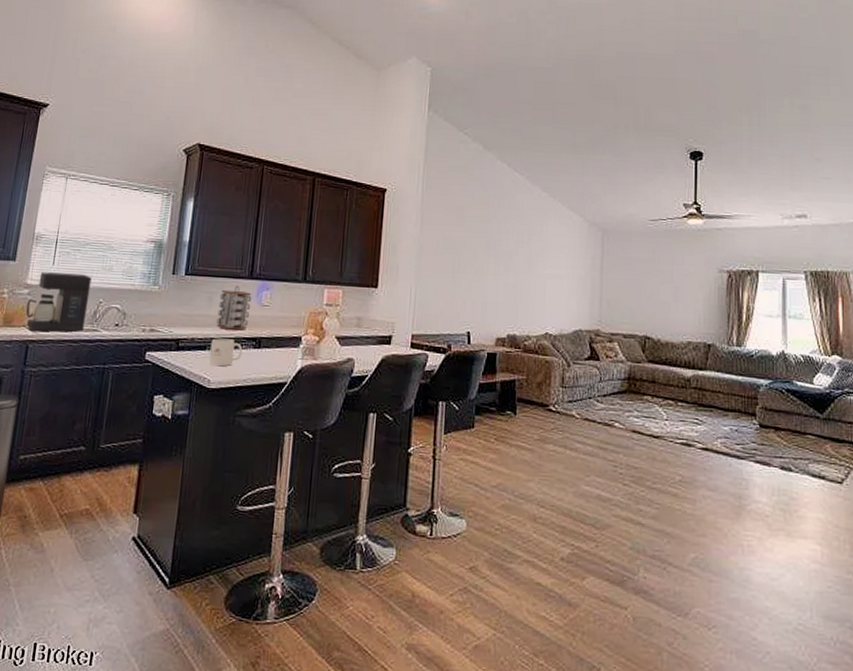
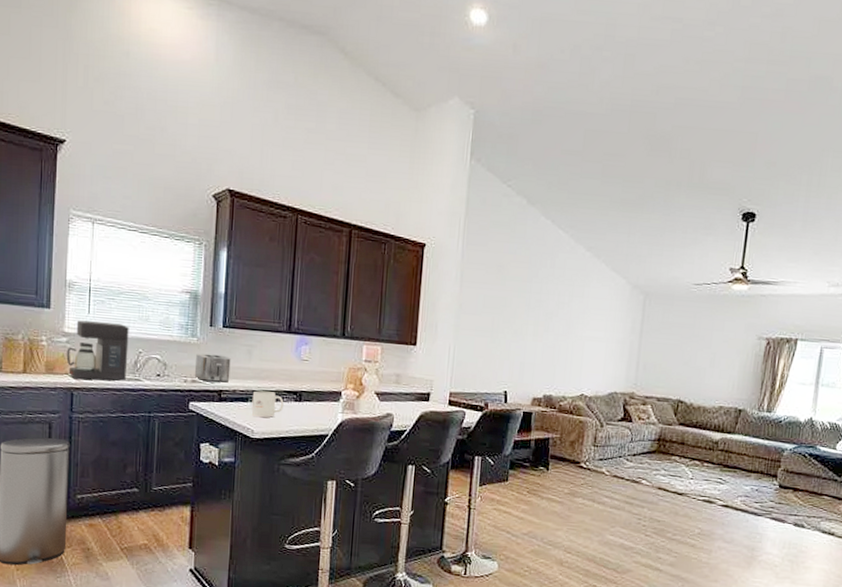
toaster: none [153,301,191,331] -> present [194,353,231,383]
spice rack: present [216,285,252,330] -> none [257,339,291,384]

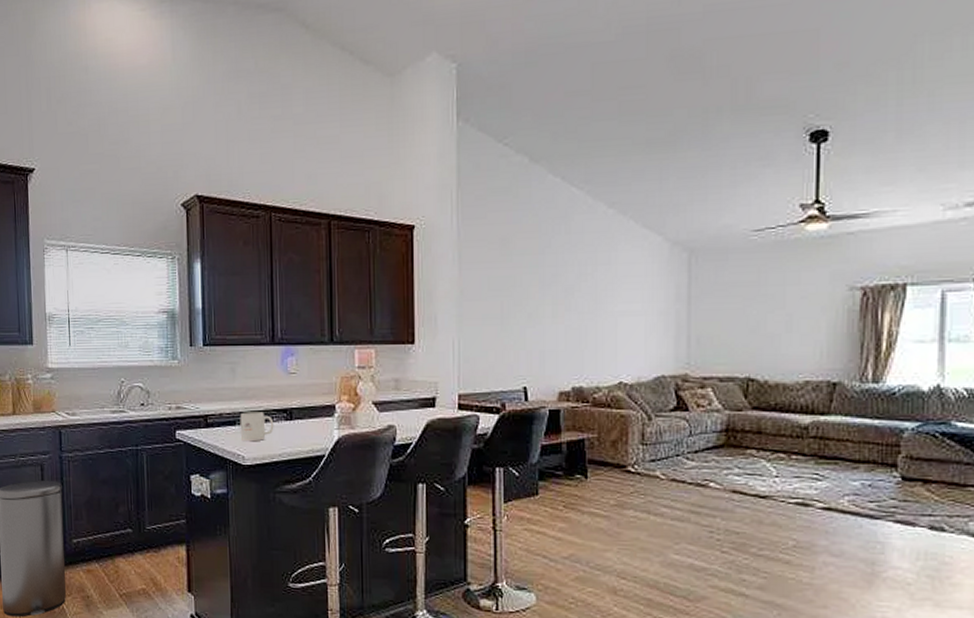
coffee maker: present [66,320,129,381] -> none [52,353,111,417]
toaster: present [194,353,231,383] -> none [178,376,215,407]

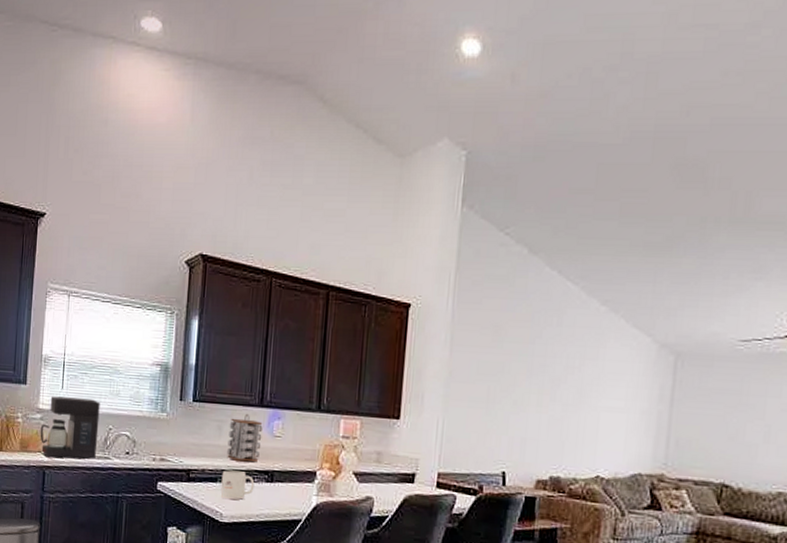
coffee maker: none [52,353,111,417] -> present [40,396,100,459]
spice rack: none [242,353,277,402] -> present [227,413,263,462]

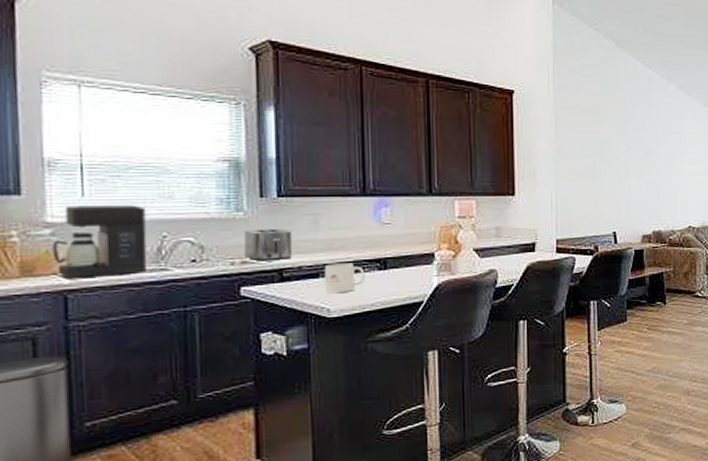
toaster: none [163,429,200,461] -> present [243,228,293,262]
spice rack: present [227,413,263,462] -> none [327,204,369,253]

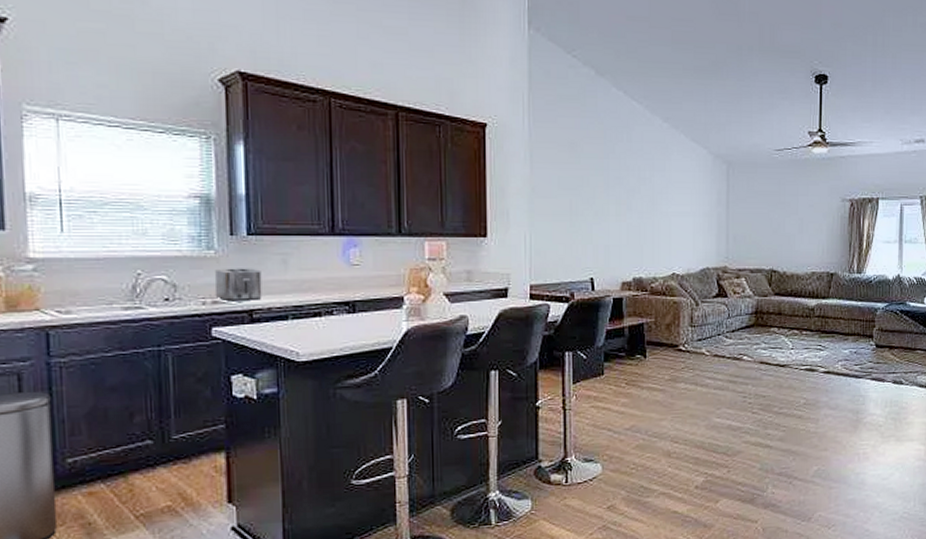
coffee maker: present [52,205,147,280] -> none [34,241,123,316]
mug: present [324,263,365,294] -> none [293,305,334,337]

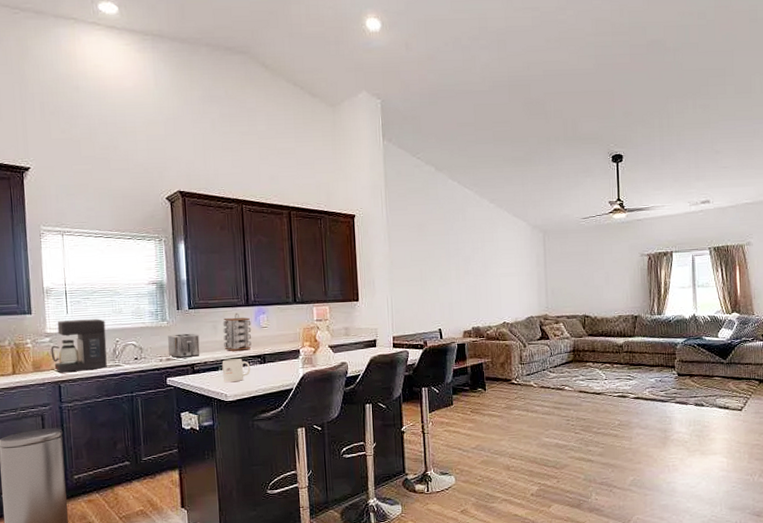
coffee maker: none [34,241,123,316] -> present [50,319,107,373]
mug: none [293,305,334,337] -> present [222,358,251,383]
spice rack: none [296,243,338,295] -> present [222,312,252,351]

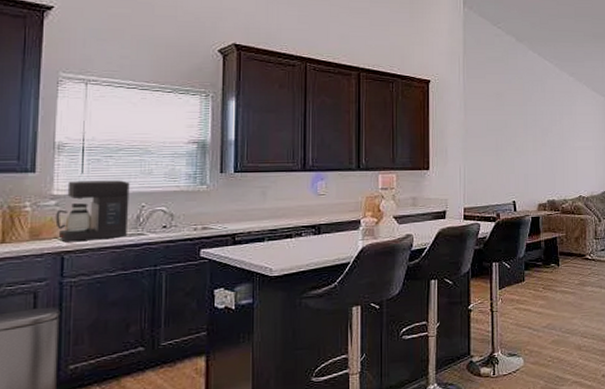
toaster: present [167,333,200,359] -> none [205,199,244,228]
spice rack: present [222,312,252,351] -> none [273,178,307,220]
mug: present [222,358,251,383] -> none [268,228,302,256]

